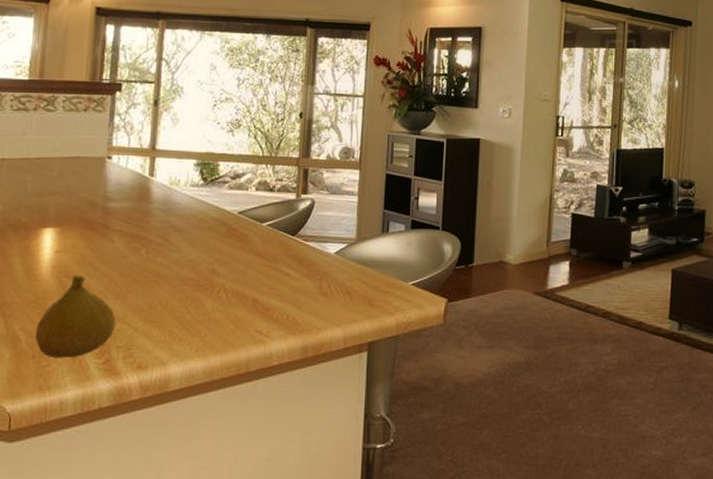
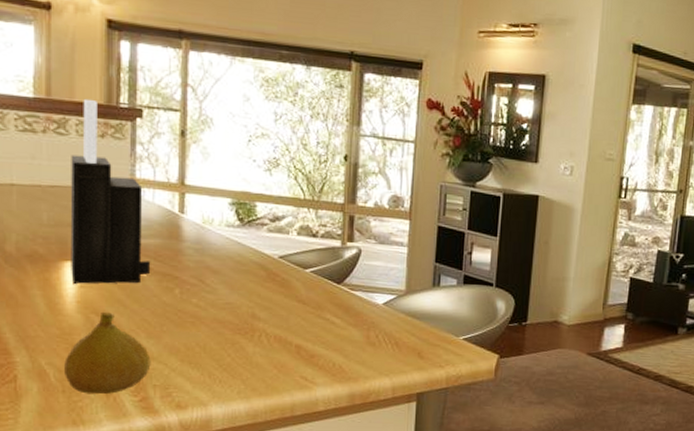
knife block: none [49,77,121,249] -> present [70,98,151,284]

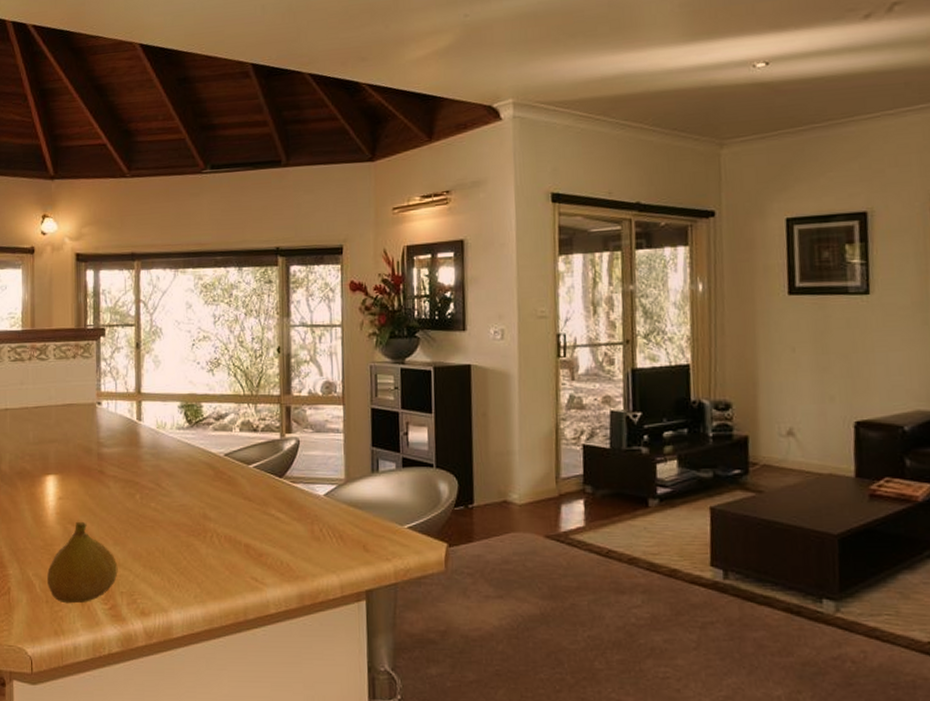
knife block: present [70,98,151,284] -> none [50,325,116,496]

